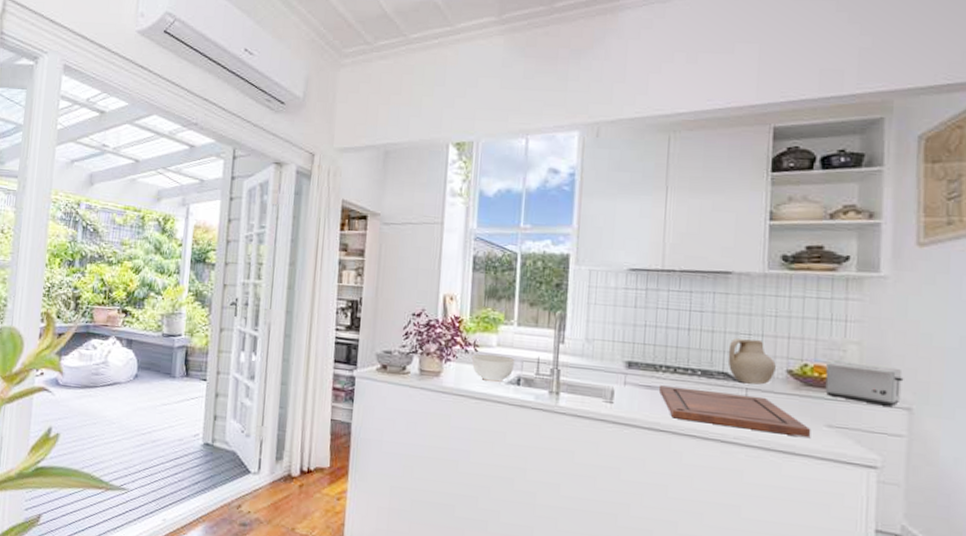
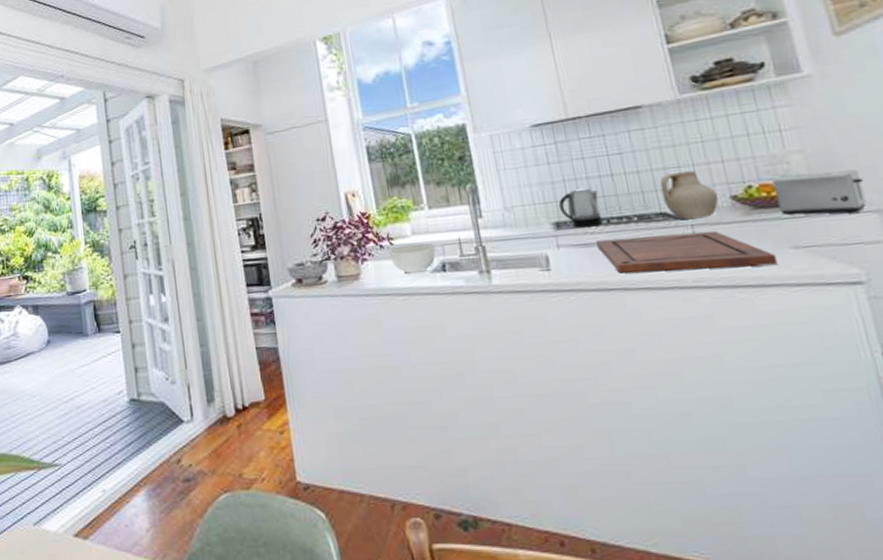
kettle: none [635,335,672,372] -> present [559,188,603,228]

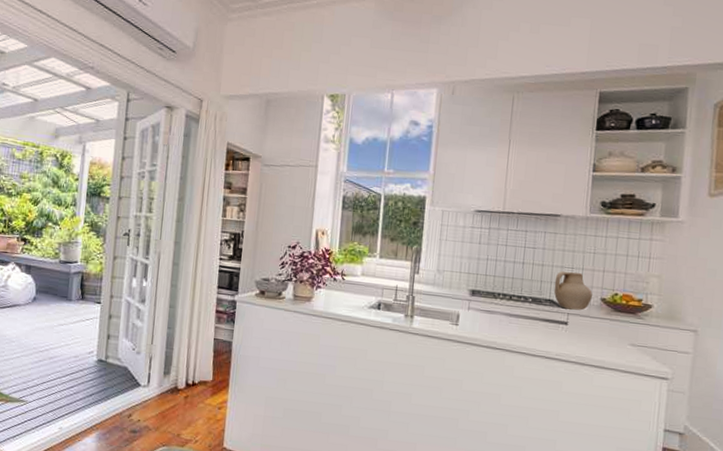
bowl: present [388,243,436,275] -> none [339,282,377,307]
kettle: present [559,188,603,228] -> none [478,268,509,299]
cutting board: present [595,230,778,274] -> none [496,310,618,355]
toaster: present [772,169,867,216] -> none [630,291,693,329]

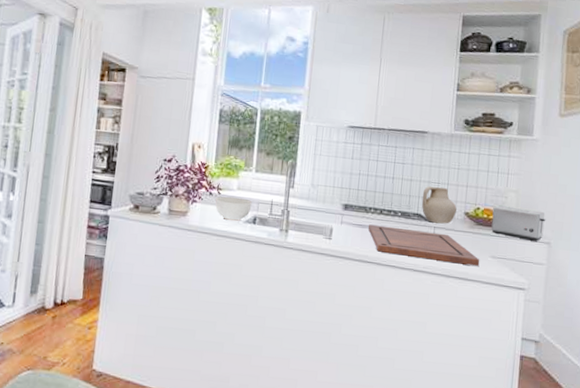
bowl: none [339,282,377,307] -> present [215,196,252,222]
cutting board: none [496,310,618,355] -> present [367,224,480,267]
toaster: none [630,291,693,329] -> present [491,205,546,241]

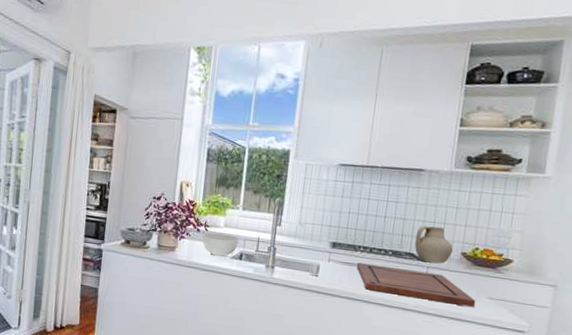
toaster: present [491,205,546,241] -> none [490,246,554,284]

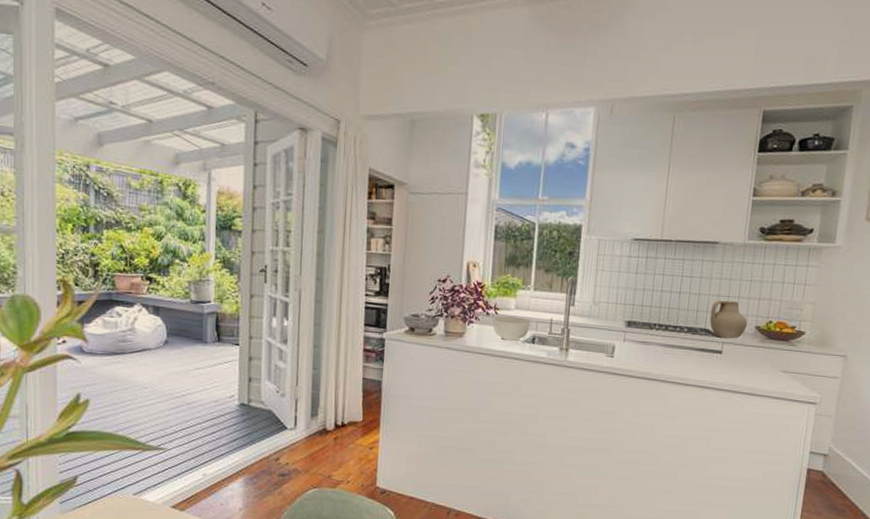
cutting board: present [356,262,476,308] -> none [651,341,770,382]

